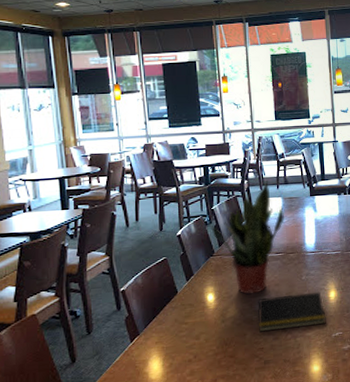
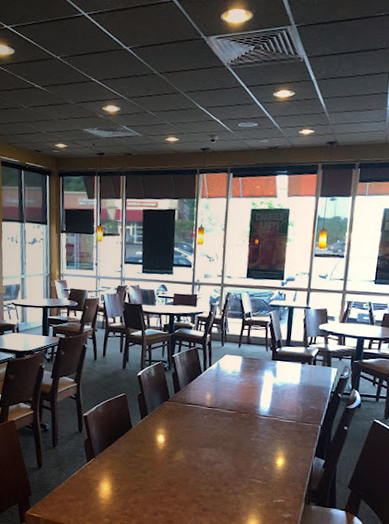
potted plant: present [211,181,284,295] -> none [169,338,242,445]
notepad: present [257,291,326,332] -> none [202,449,270,489]

